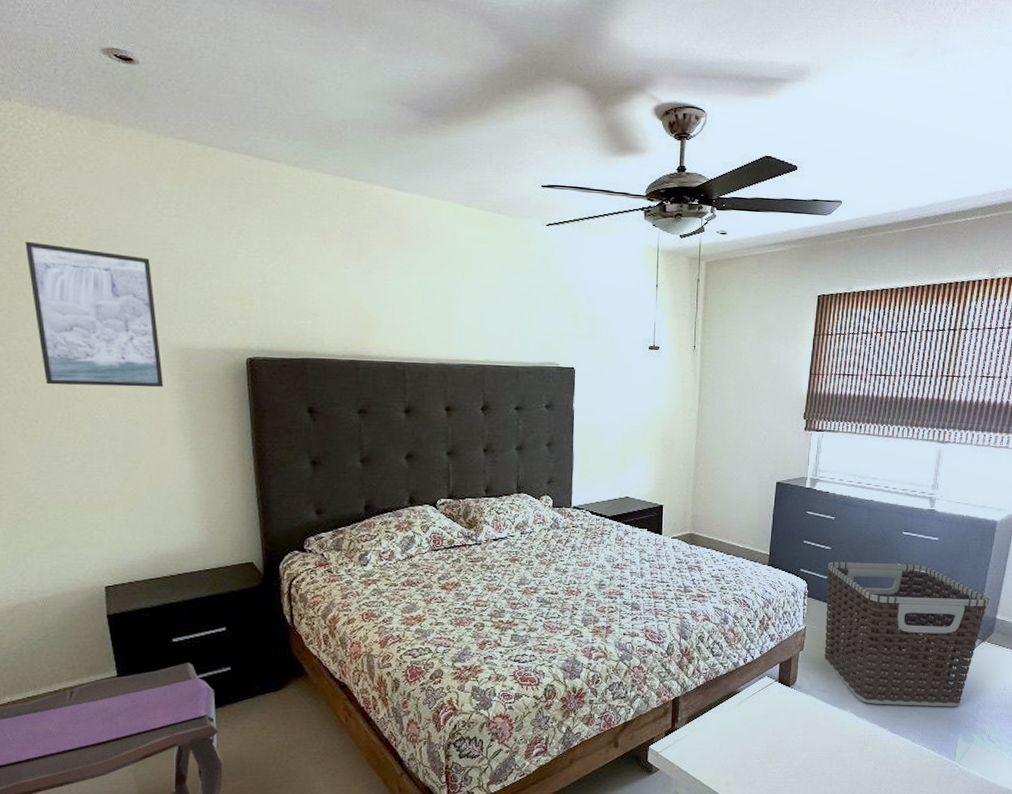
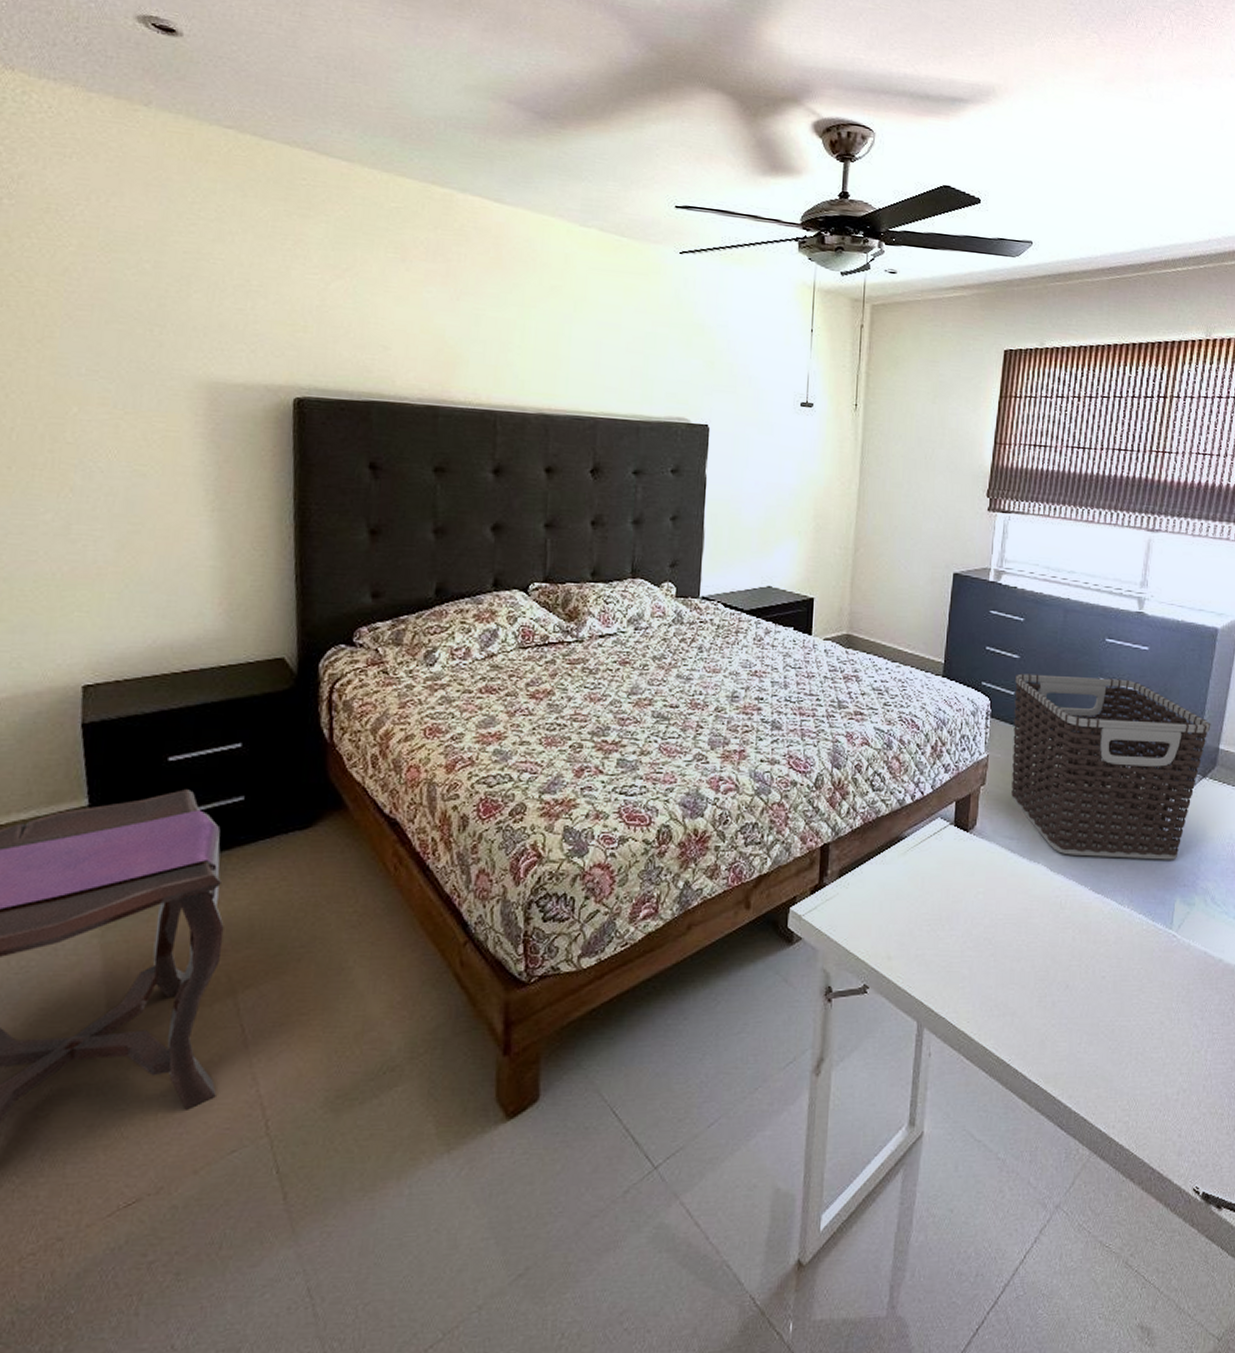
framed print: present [25,241,164,388] -> none [15,241,184,430]

